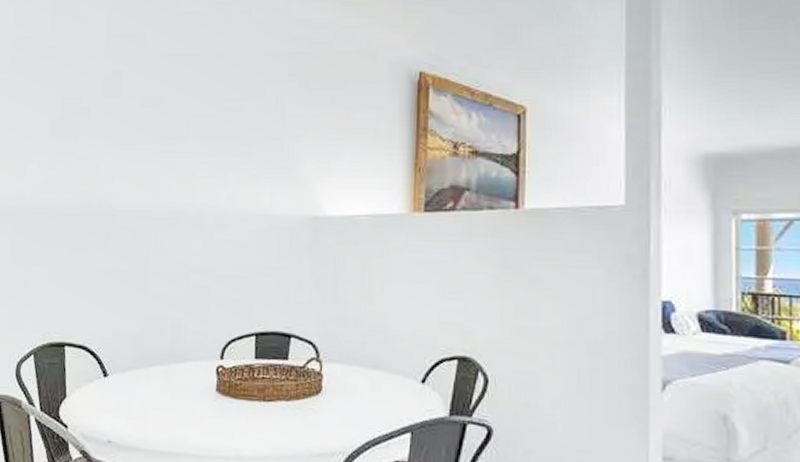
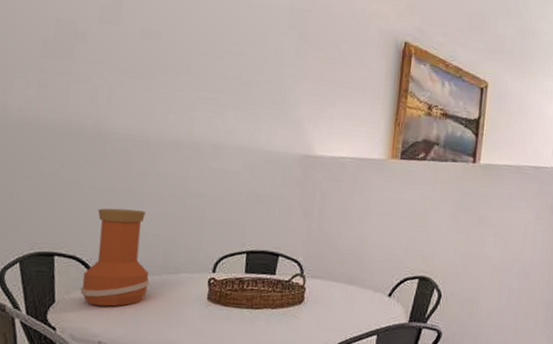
vase: none [89,291,157,401] -> present [80,208,150,307]

